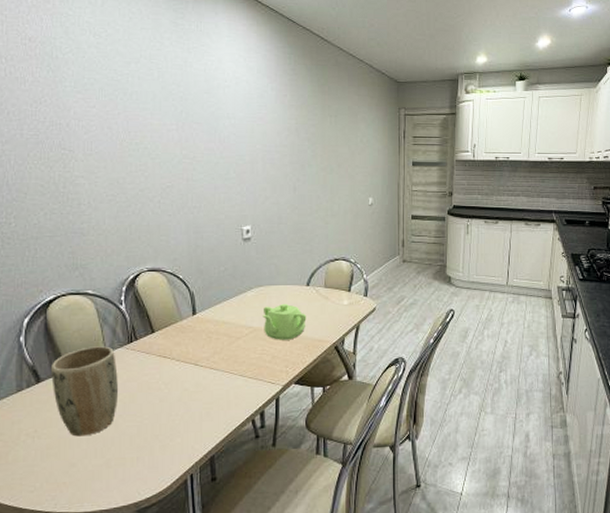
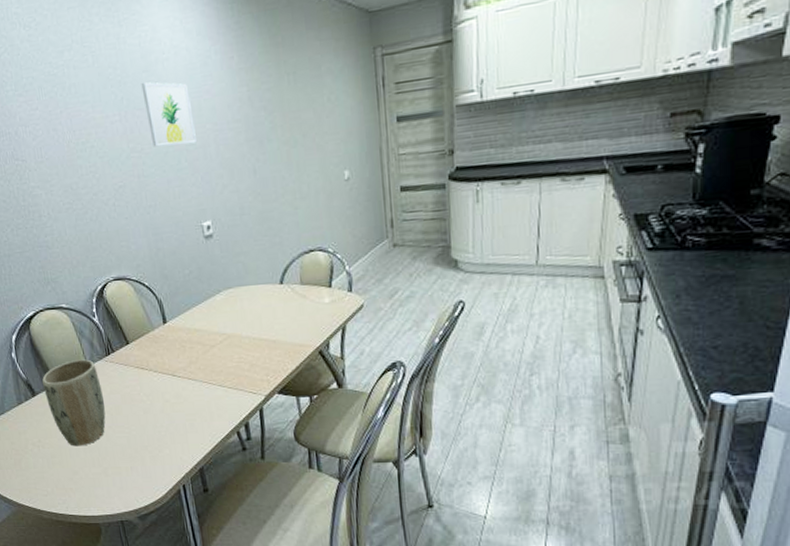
wall art: none [201,101,246,159] -> present [141,81,197,147]
teapot: present [263,303,307,340] -> none [235,305,284,347]

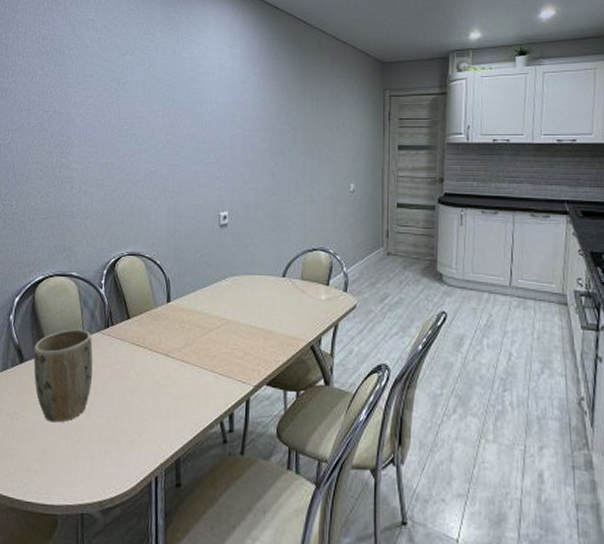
wall art: present [141,81,197,147] -> none [186,88,227,143]

